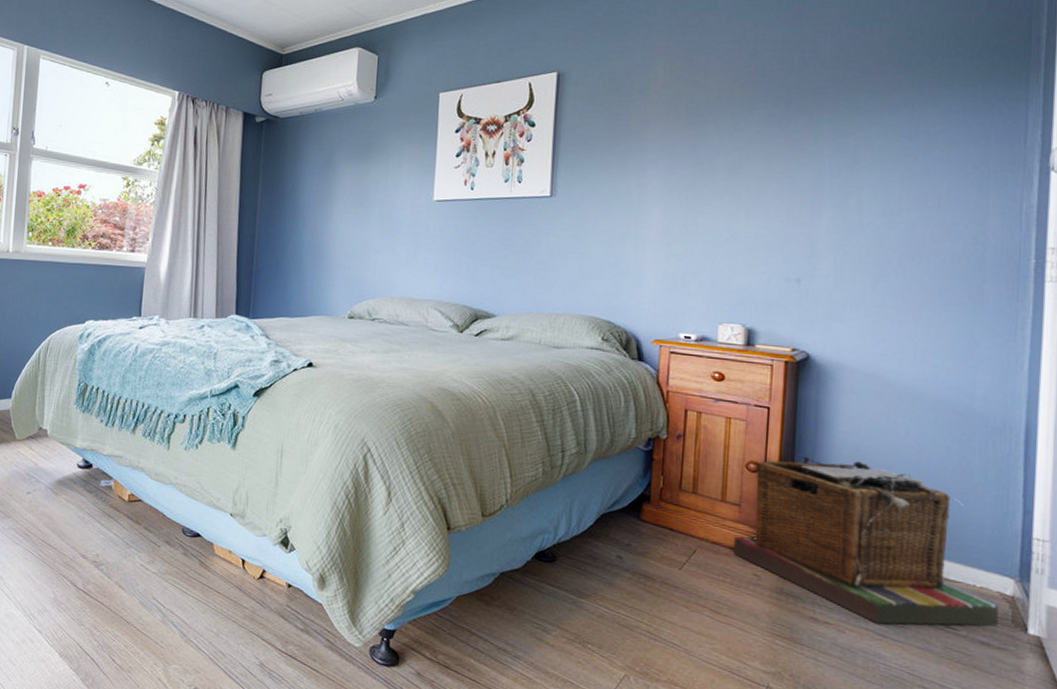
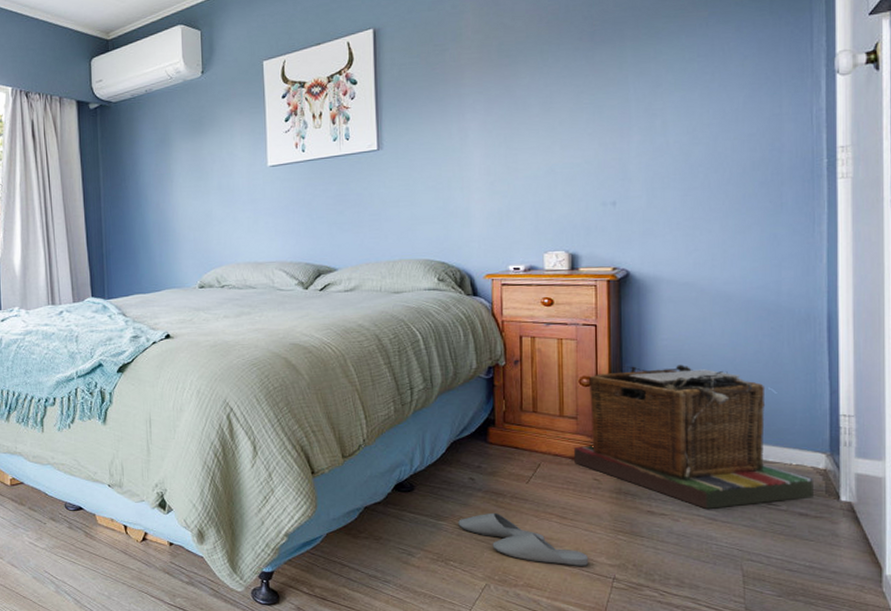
slippers: none [600,596,741,669] -> present [458,512,589,566]

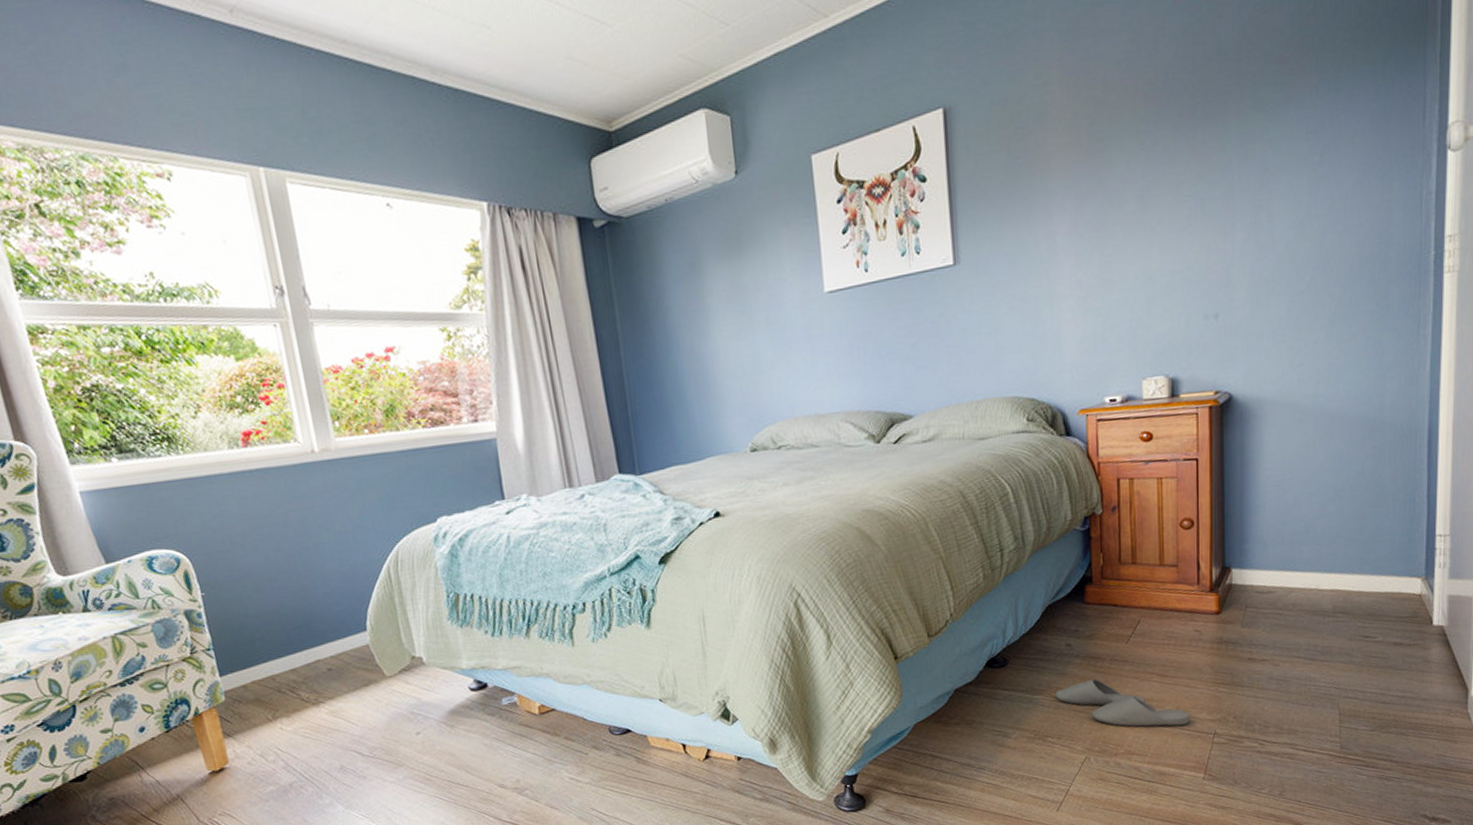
clothes hamper: present [574,364,813,509] -> none [1175,495,1409,650]

